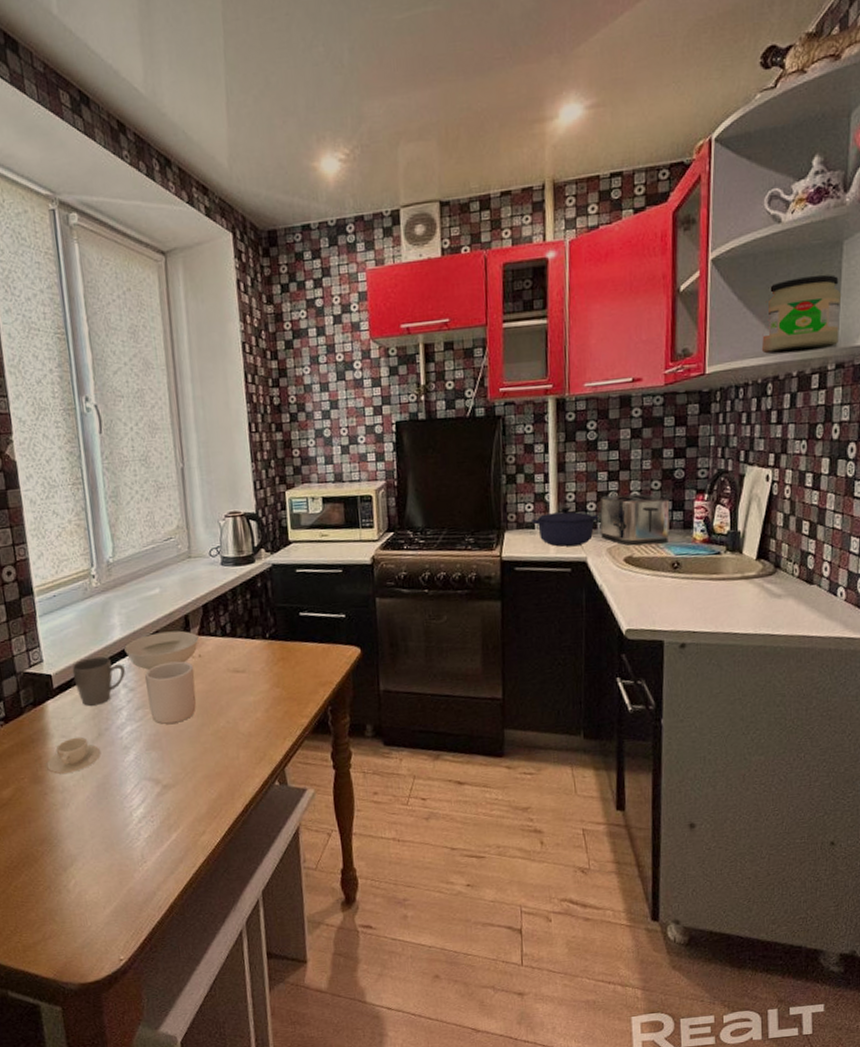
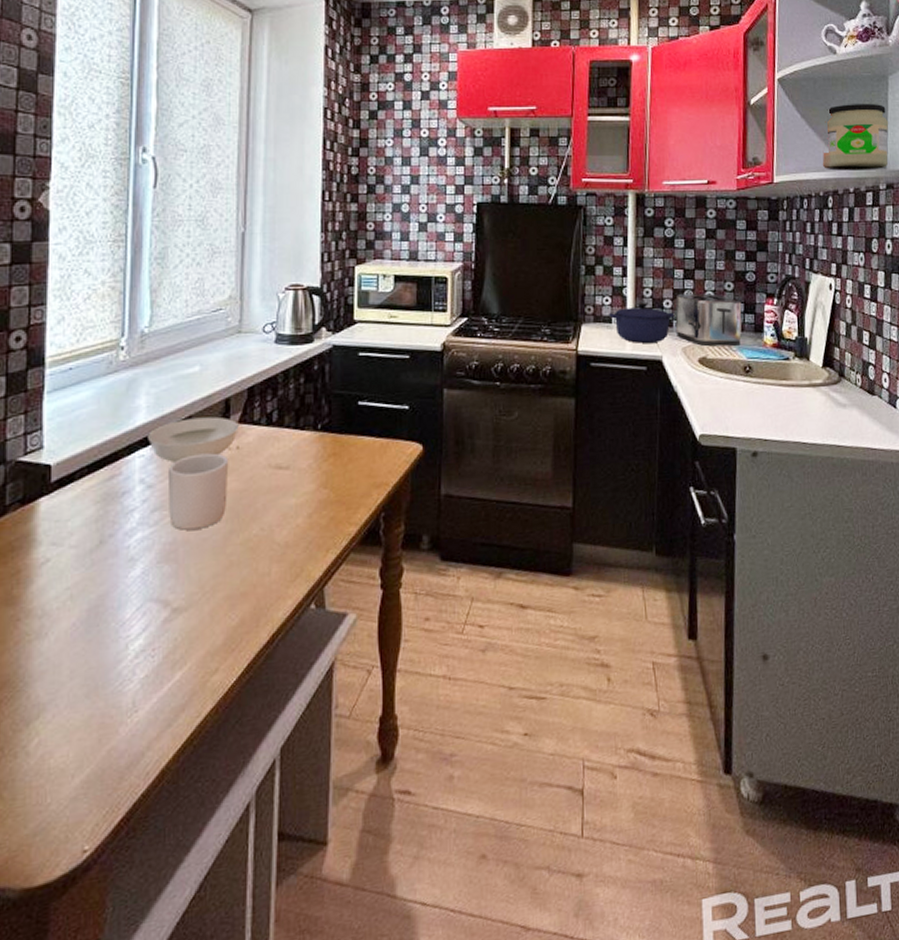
teacup: present [46,737,101,774] -> none [26,544,100,593]
mug: present [72,656,125,706] -> none [78,444,144,506]

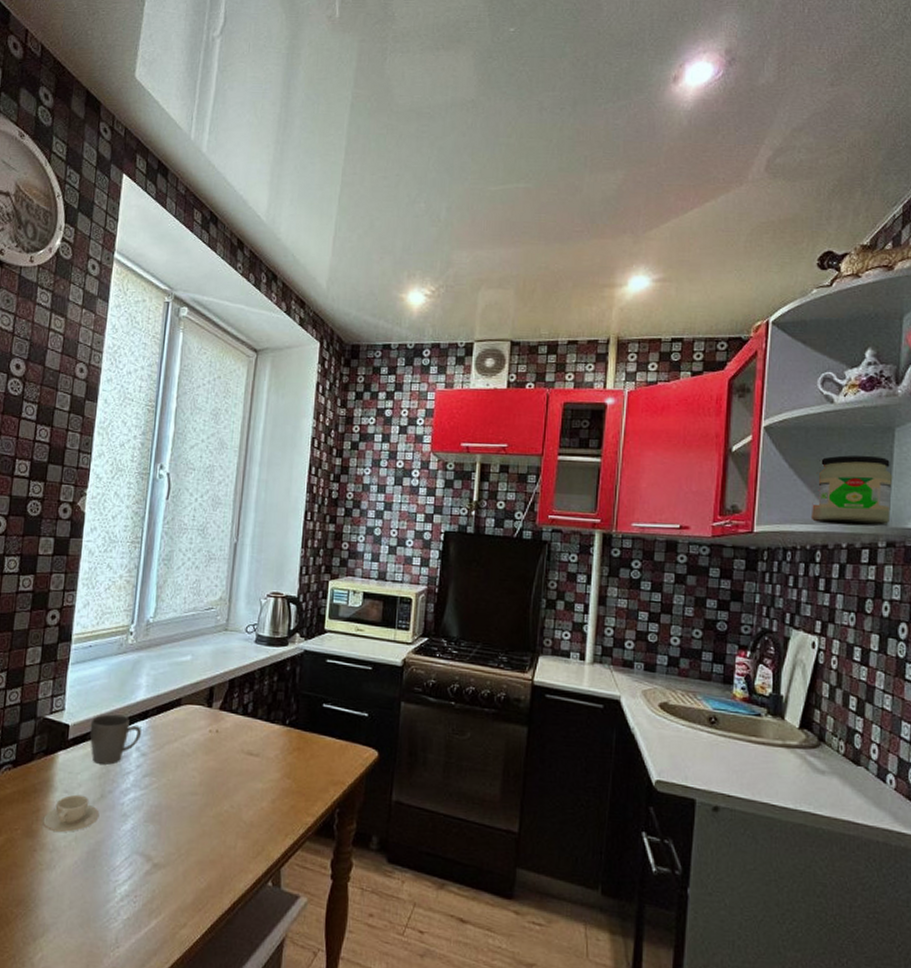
teacup: none [26,544,100,593] -> present [43,794,100,832]
mug: none [78,444,144,506] -> present [89,714,141,765]
bowl: present [148,416,239,463] -> none [145,700,220,737]
mug: present [167,453,229,530] -> none [157,732,209,798]
cooking pot: present [609,302,675,343] -> none [568,640,636,682]
toaster: present [675,293,742,347] -> none [636,636,710,695]

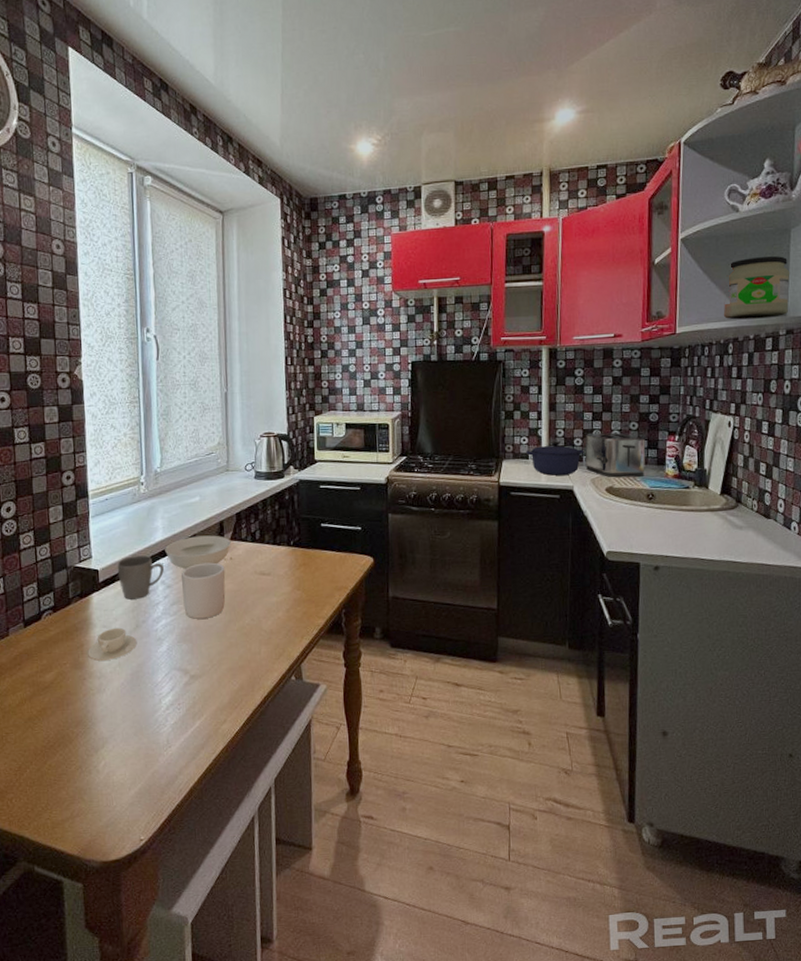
bowl: none [145,700,220,737] -> present [165,535,231,569]
mug: none [157,732,209,798] -> present [180,562,226,619]
cooking pot: none [568,640,636,682] -> present [526,440,584,476]
toaster: none [636,636,710,695] -> present [585,432,646,478]

